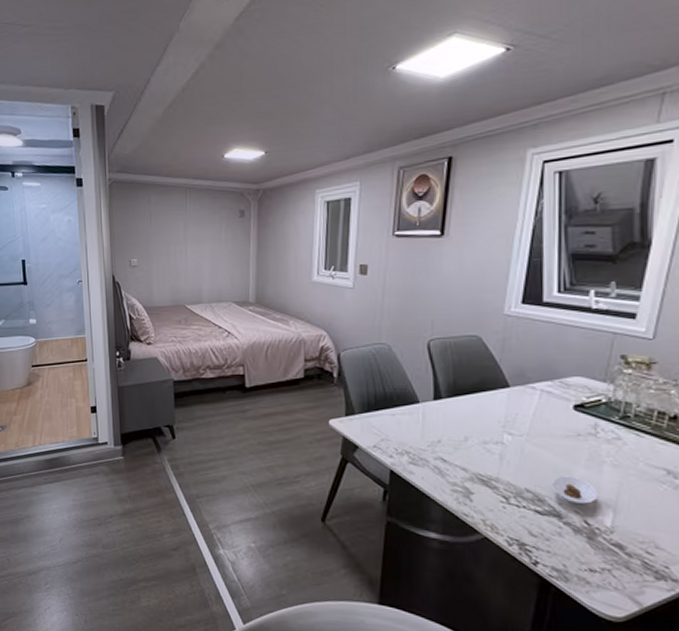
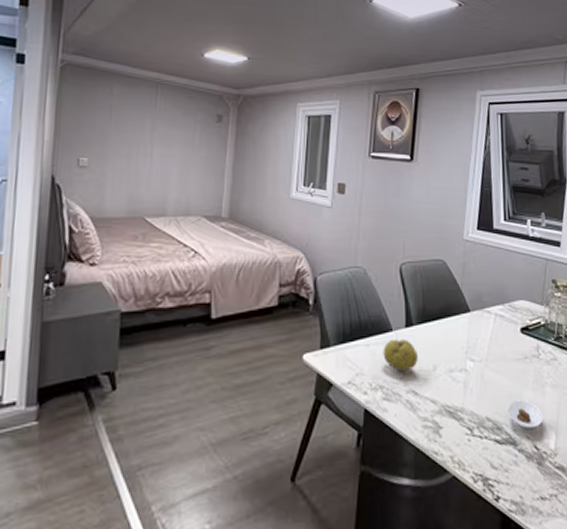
fruit: none [409,410,447,441] -> present [383,338,418,372]

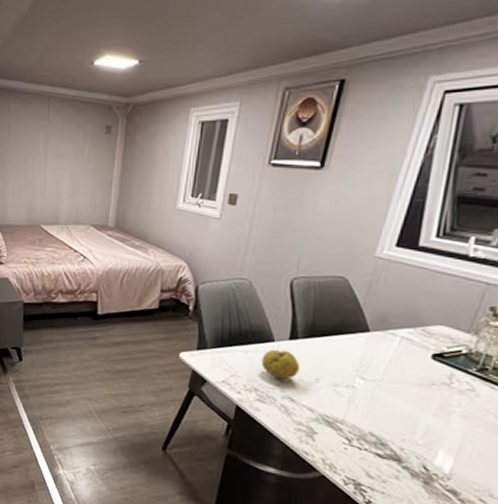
saucer: present [507,400,544,430] -> none [397,422,442,451]

